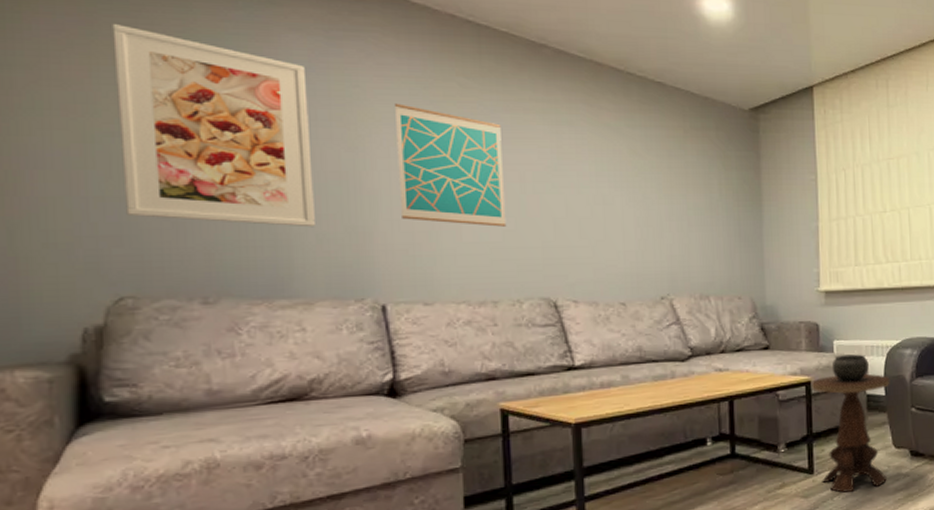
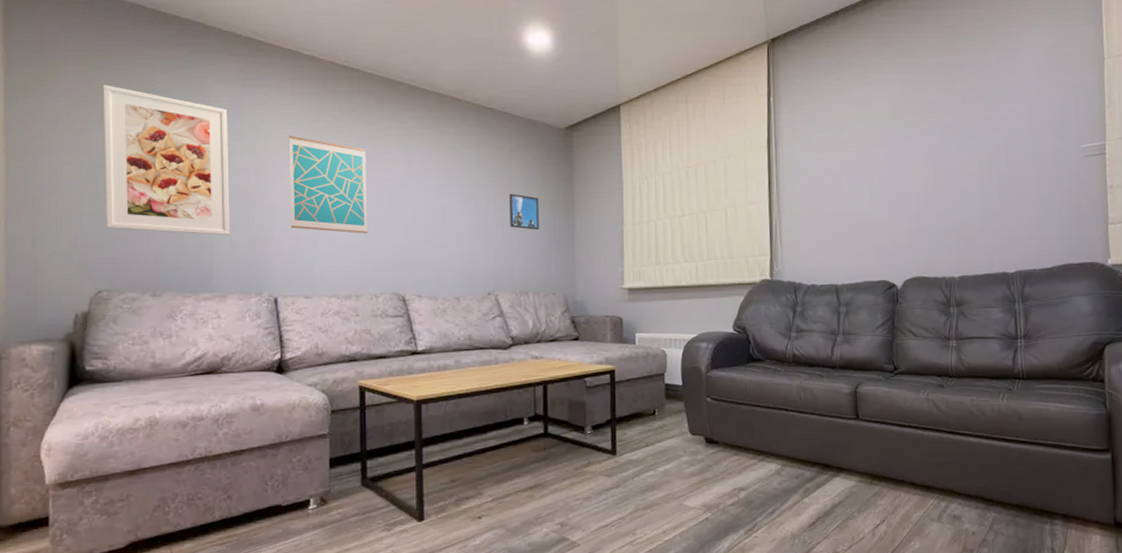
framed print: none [684,183,721,225] -> present [509,193,539,230]
side table: present [811,354,890,493] -> none [615,346,687,475]

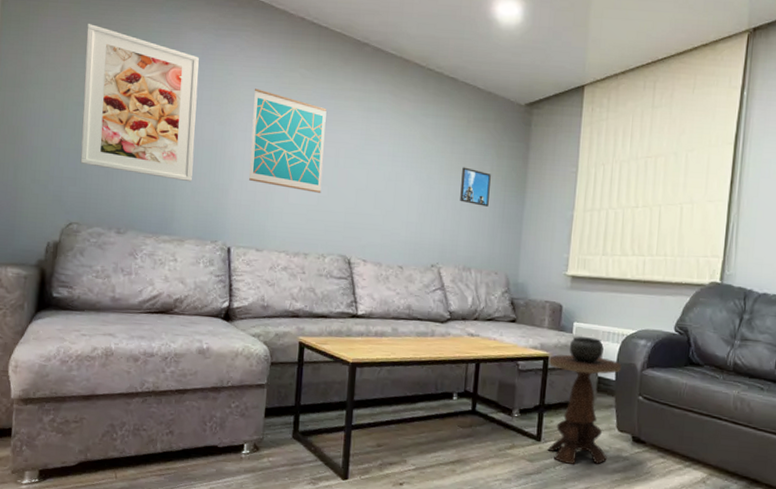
side table: none [615,346,687,475] -> present [547,336,622,465]

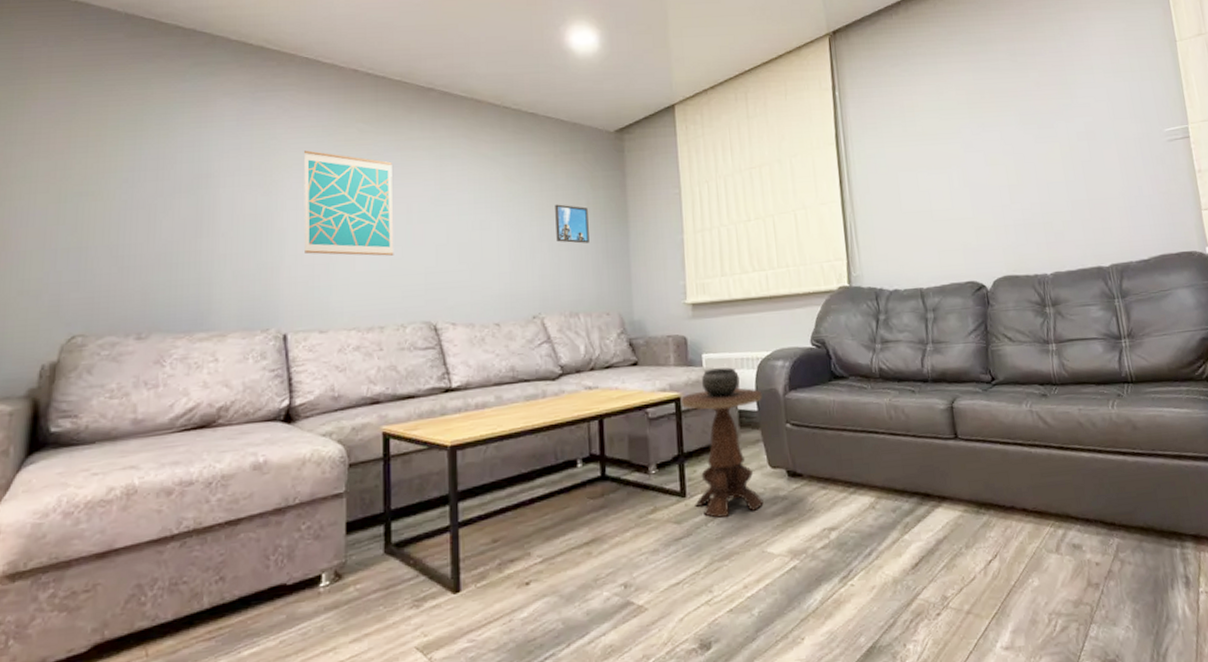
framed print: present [80,24,199,182] -> none [84,103,234,266]

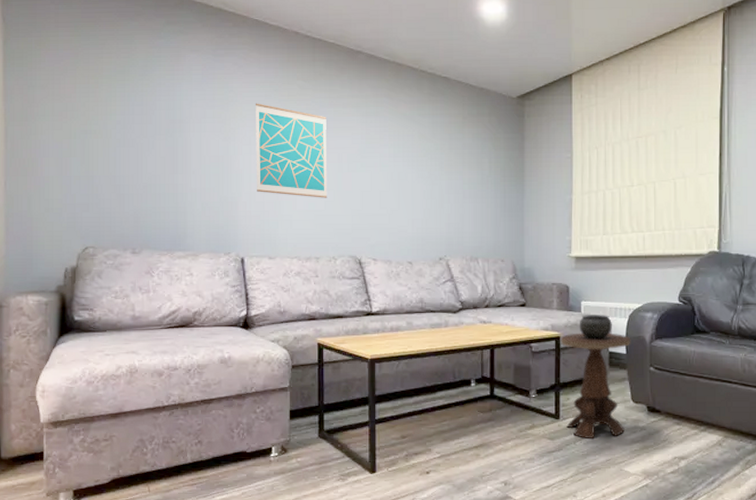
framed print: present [555,204,589,244] -> none [462,161,490,198]

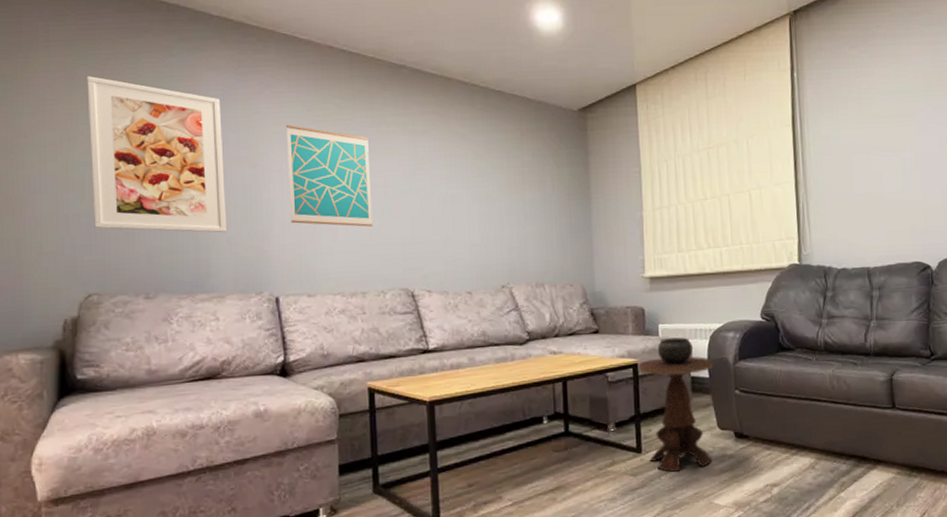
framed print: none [89,54,201,198] -> present [87,76,226,233]

